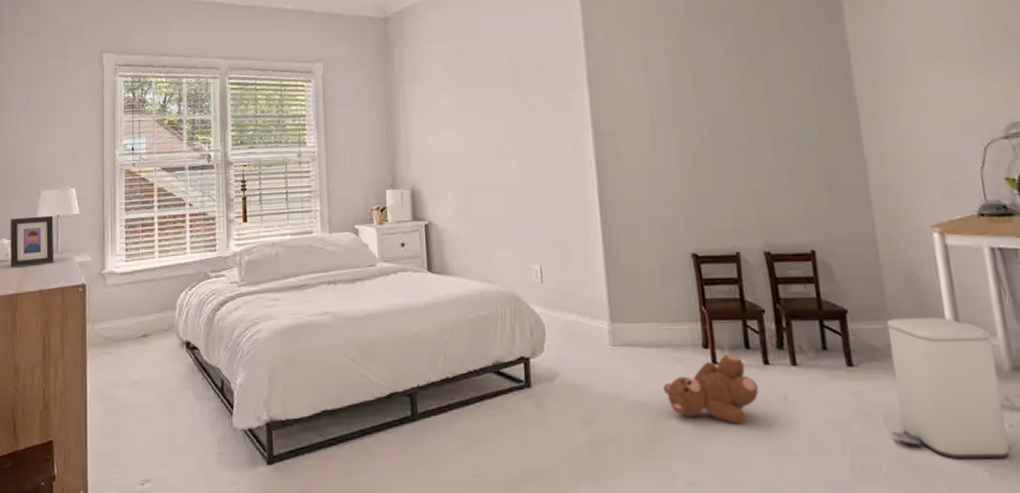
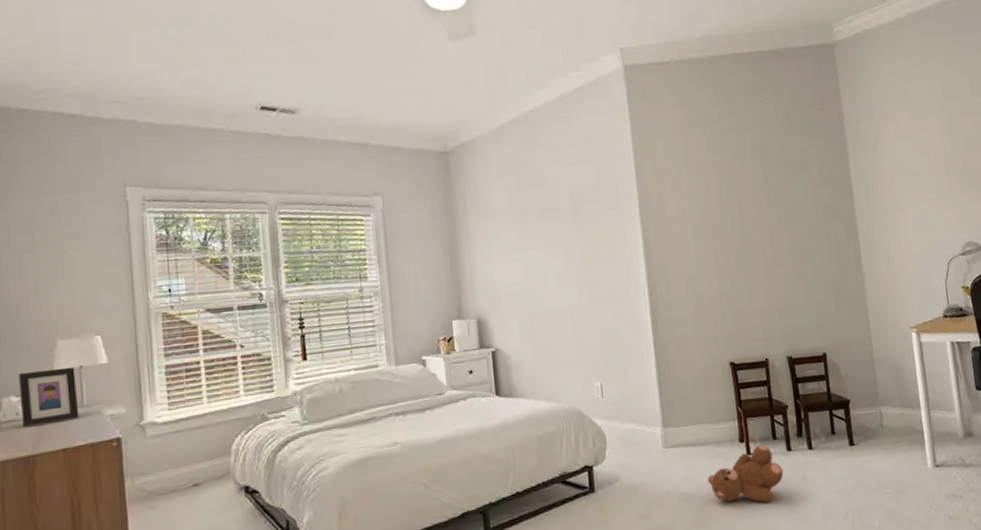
pedal bin: present [886,317,1010,460] -> none [878,400,962,510]

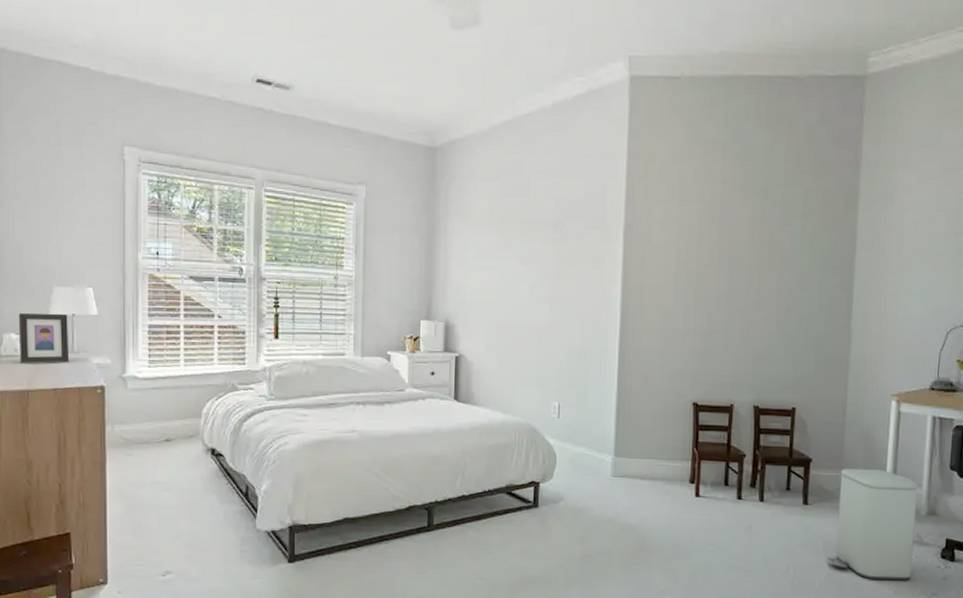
teddy bear: present [707,445,784,503] -> none [651,489,730,545]
pedal bin: none [878,400,962,510] -> present [827,469,917,581]

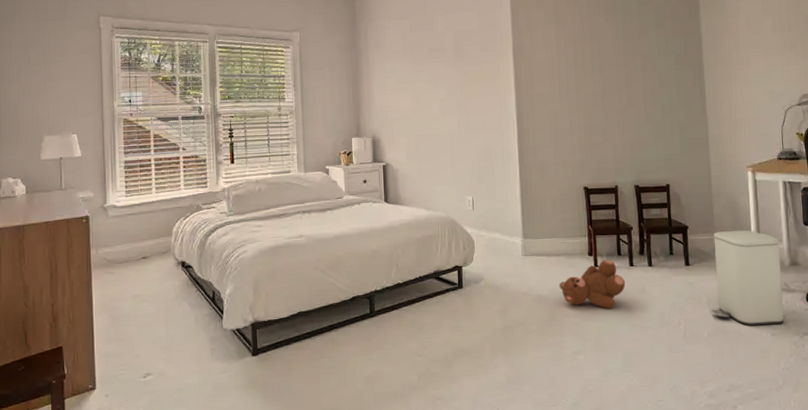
picture frame: present [18,313,70,364] -> none [14,157,59,203]
teddy bear: none [651,489,730,545] -> present [559,259,626,308]

